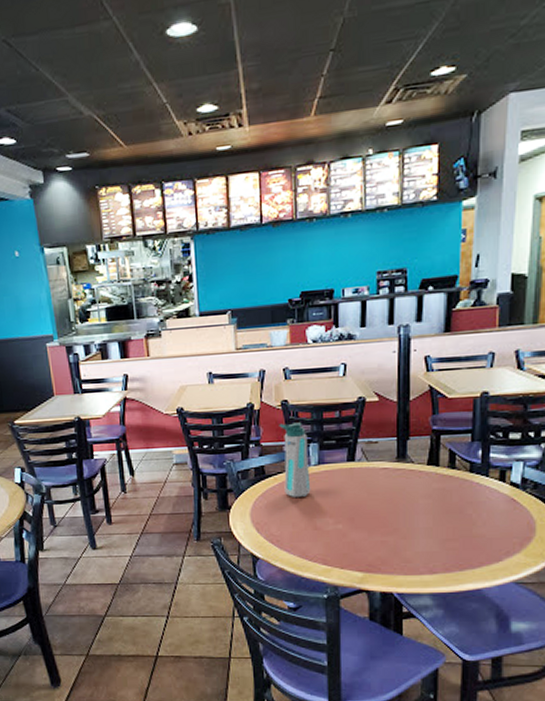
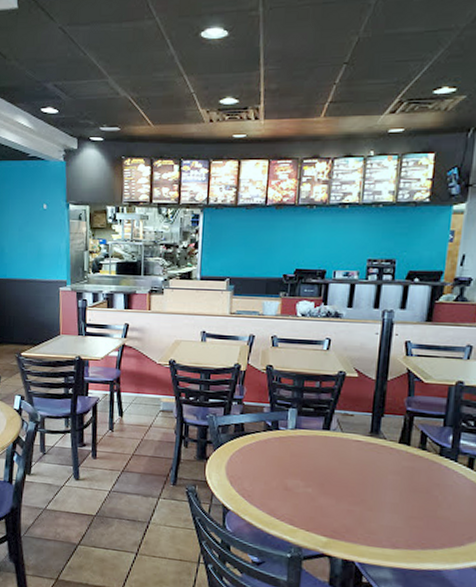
water bottle: present [279,422,311,497] -> none [260,386,288,458]

